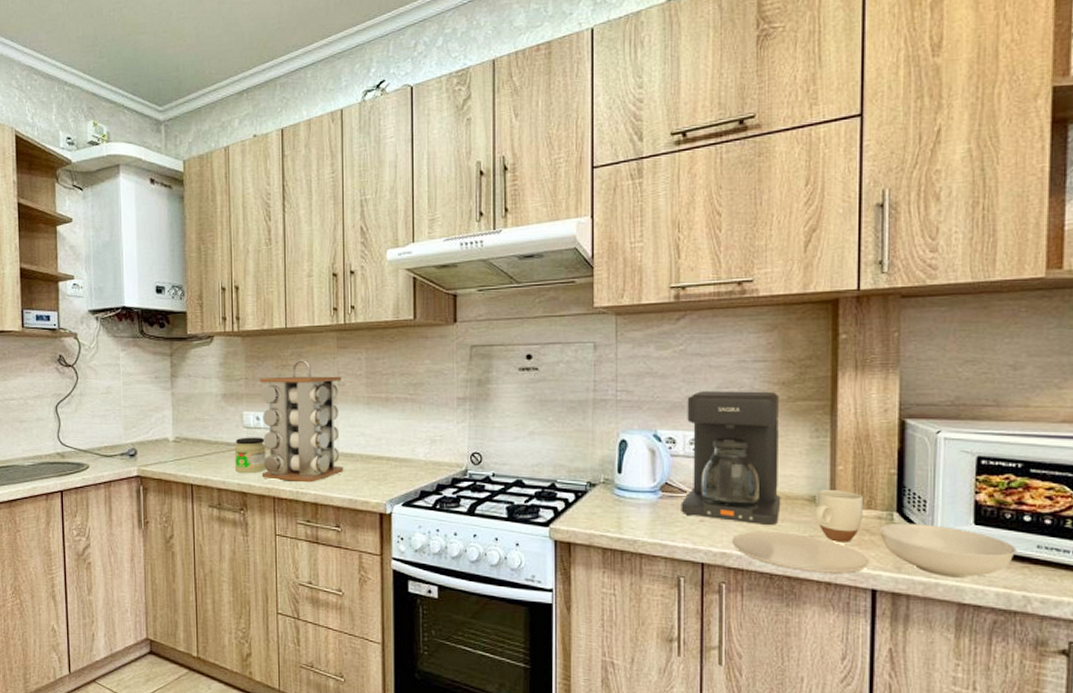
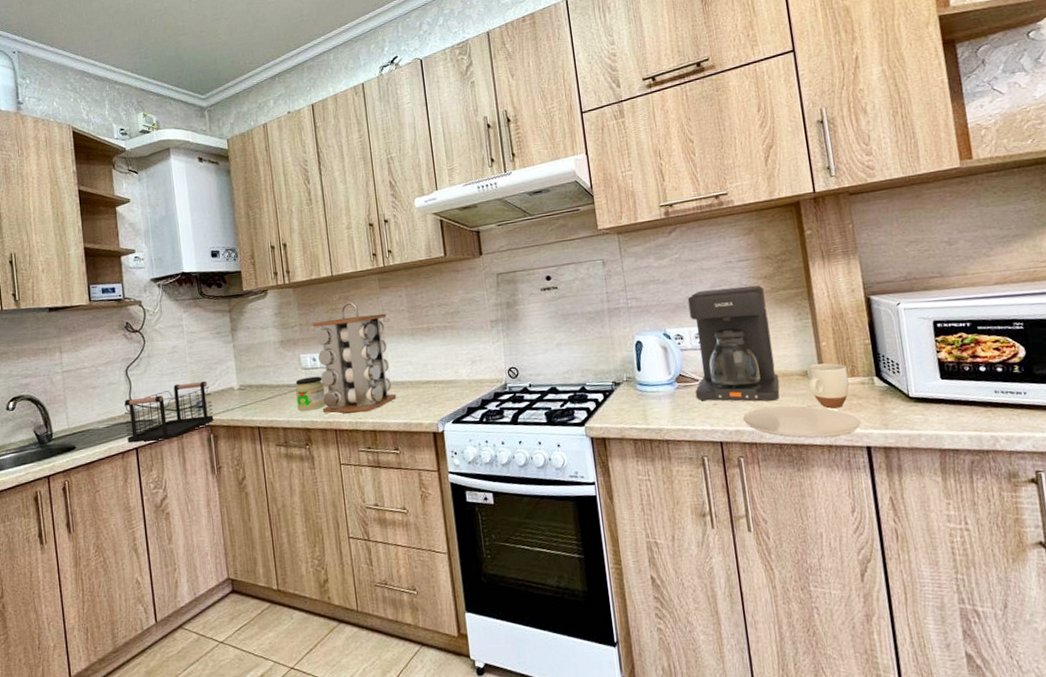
dish rack: none [51,427,145,486] -> present [124,380,214,444]
bowl: present [879,522,1017,578] -> none [864,383,979,428]

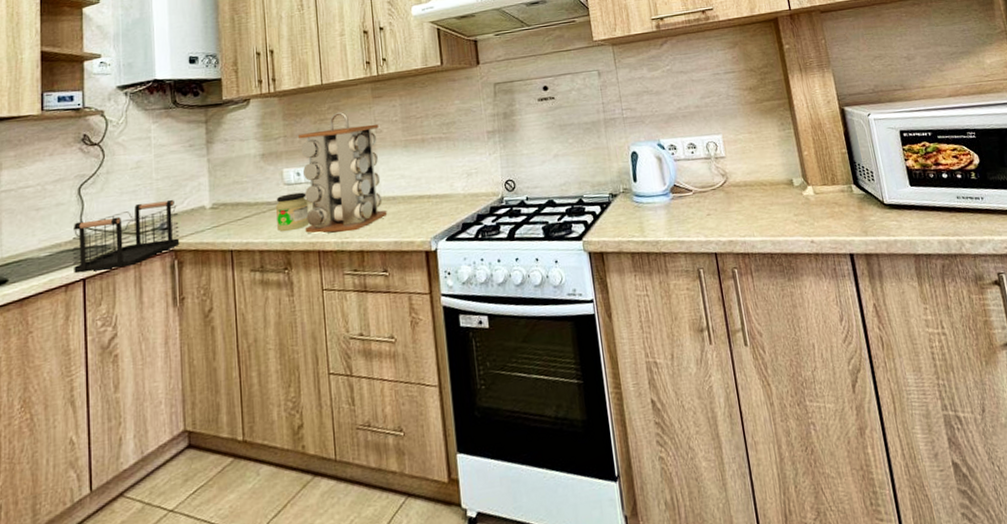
coffee maker: present [687,285,780,402] -> none [679,96,769,212]
plate: present [742,405,862,438] -> none [734,214,844,247]
mug: present [807,363,849,409] -> none [792,171,831,217]

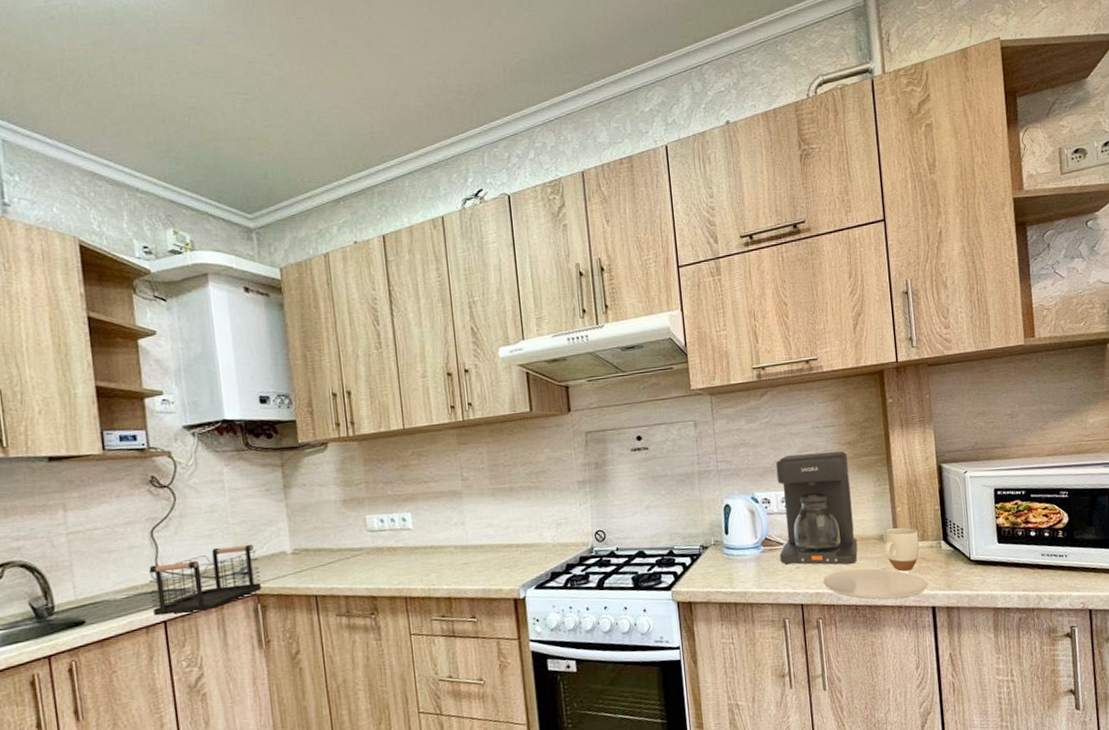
jar: present [275,192,310,232] -> none [359,539,395,578]
spice rack: present [297,111,388,234] -> none [380,457,475,581]
coffee maker: none [679,96,769,212] -> present [775,451,858,565]
plate: none [734,214,844,247] -> present [822,568,929,600]
mug: none [792,171,831,217] -> present [883,527,919,571]

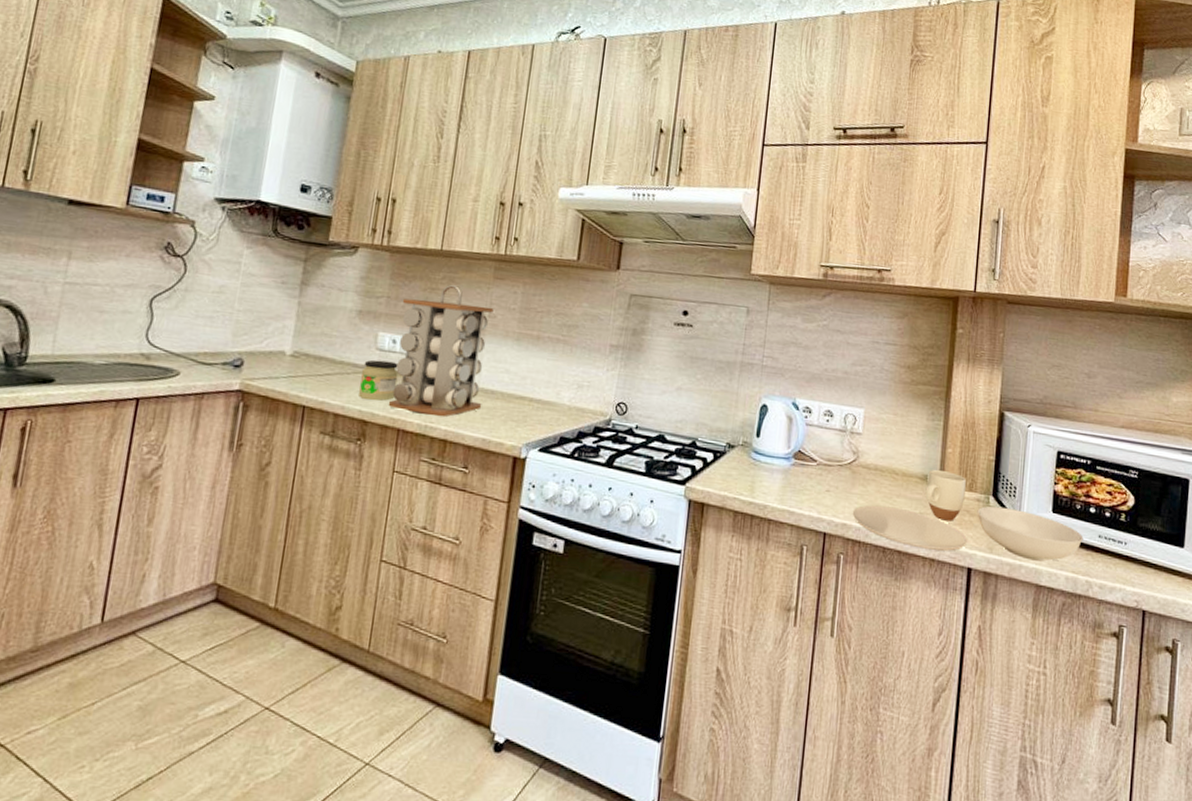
dish rack: present [149,544,262,616] -> none [128,331,255,398]
jar: none [359,539,395,578] -> present [357,359,399,402]
spice rack: none [380,457,475,581] -> present [388,284,494,417]
coffee maker: present [775,451,858,565] -> none [810,366,904,501]
bowl: none [932,547,1029,589] -> present [977,506,1084,562]

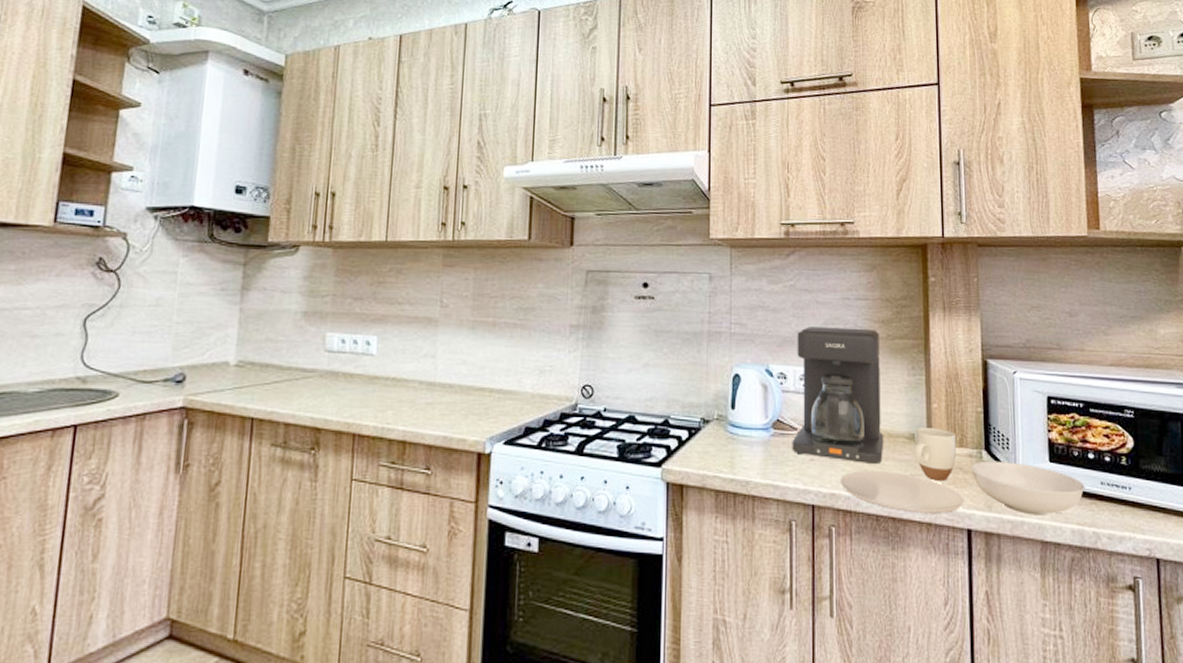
jar: present [357,359,399,402] -> none [308,362,350,406]
spice rack: present [388,284,494,417] -> none [341,275,445,417]
coffee maker: none [810,366,904,501] -> present [792,327,884,465]

